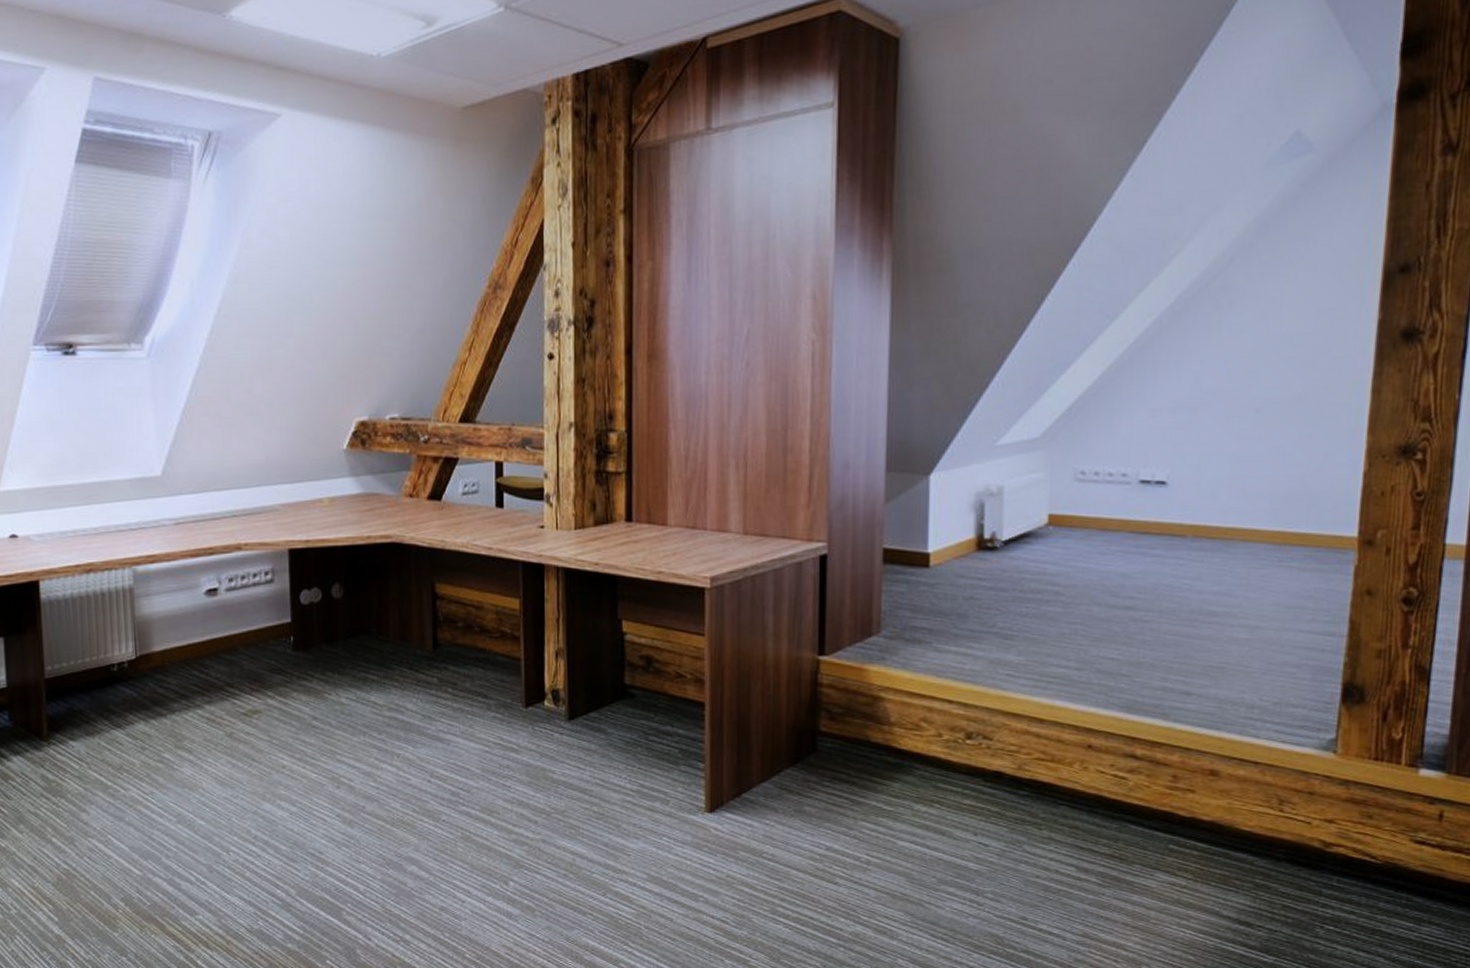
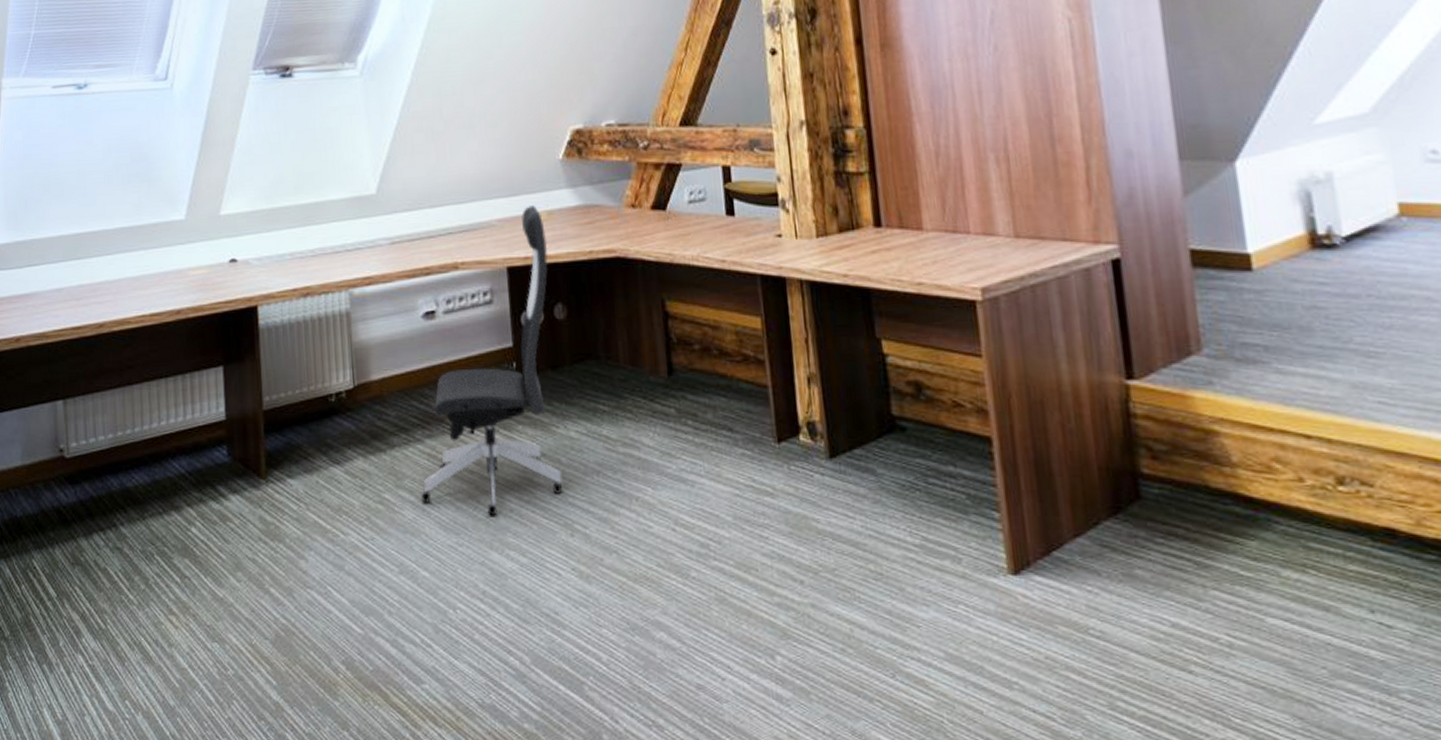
office chair: none [199,492,332,772] -> present [421,206,563,516]

